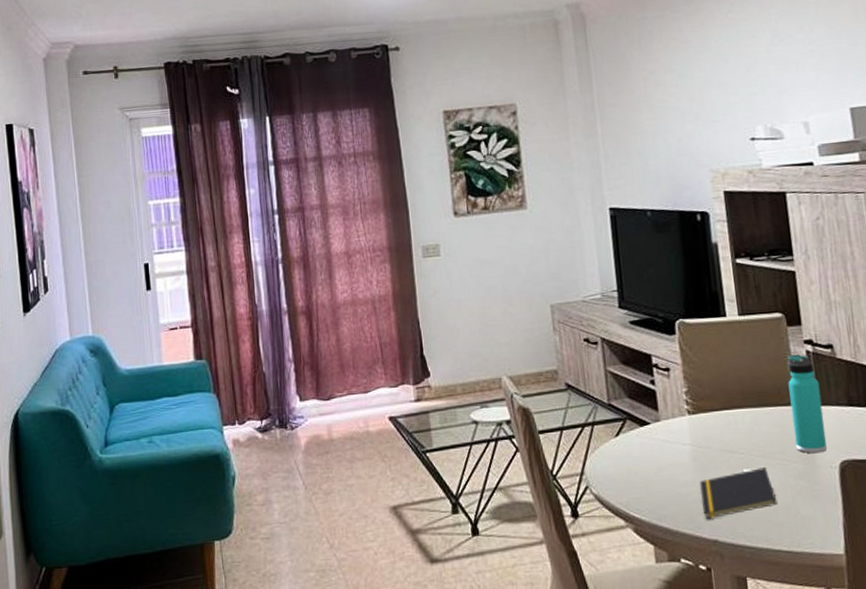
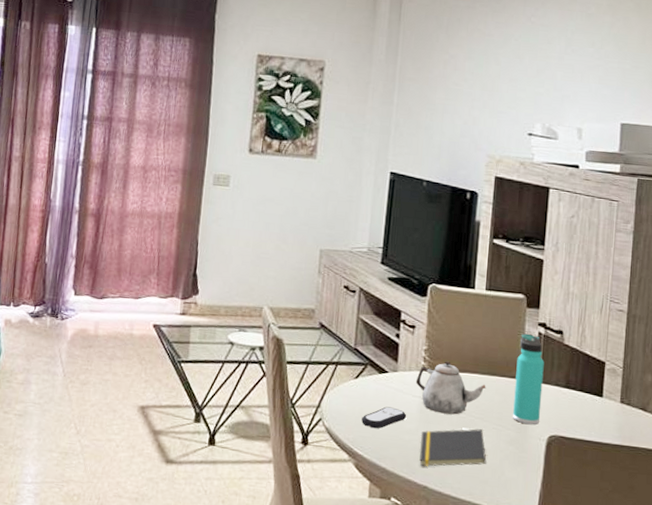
remote control: none [631,460,680,487] -> present [361,406,407,429]
teapot: none [682,400,761,458] -> present [415,361,486,415]

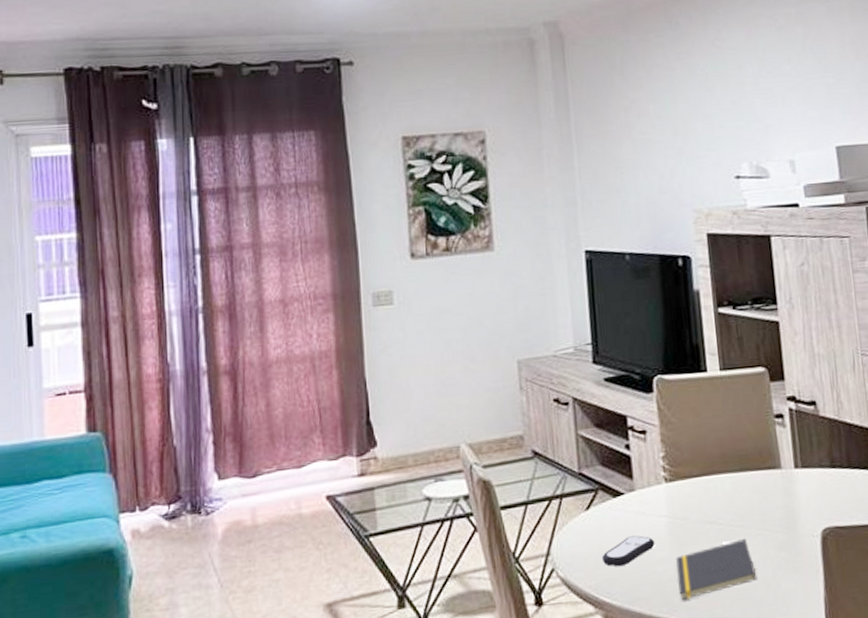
teapot: present [415,361,486,415] -> none [658,465,741,531]
thermos bottle: present [513,333,544,425] -> none [769,412,809,521]

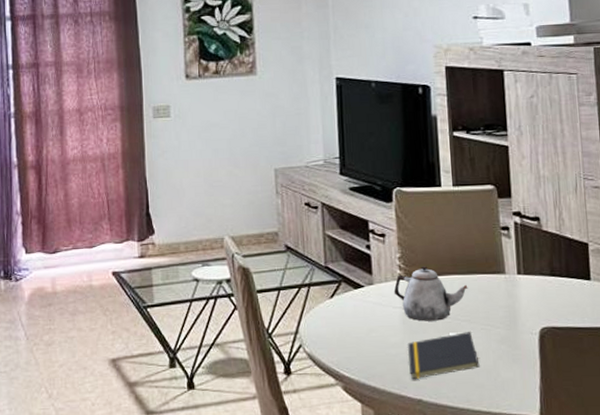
remote control: present [602,535,655,567] -> none [343,322,390,348]
teapot: none [658,465,741,531] -> present [394,266,468,321]

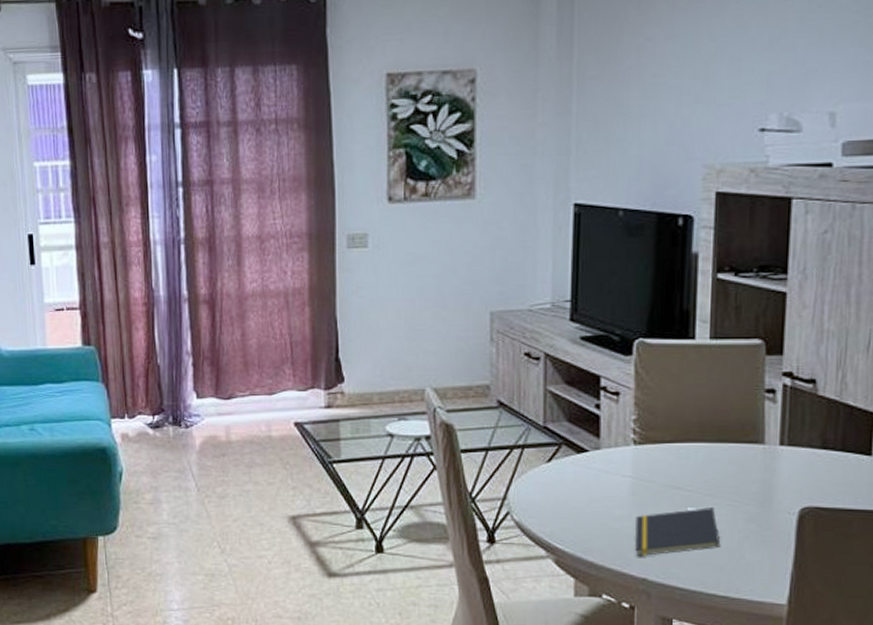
teapot: present [394,266,468,321] -> none [624,431,716,494]

